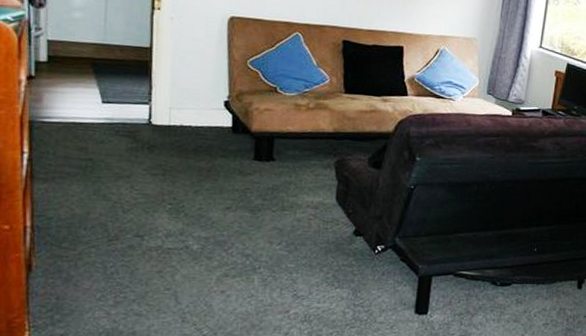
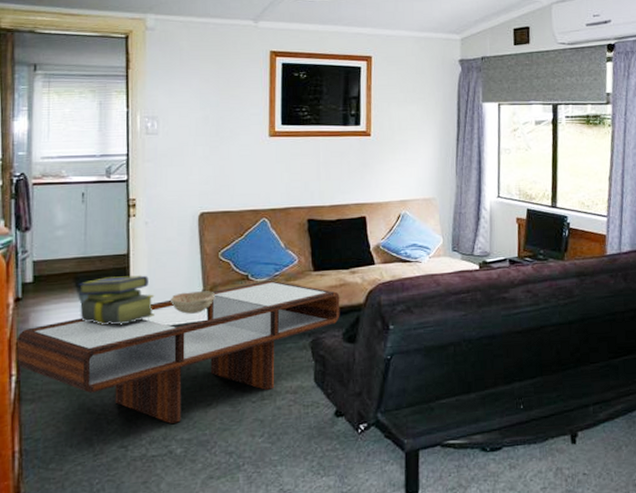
coffee table: none [29,95,369,221] -> present [16,280,340,424]
stack of books: none [96,68,178,118] -> present [78,275,155,325]
decorative bowl: none [193,95,241,118] -> present [170,291,215,314]

